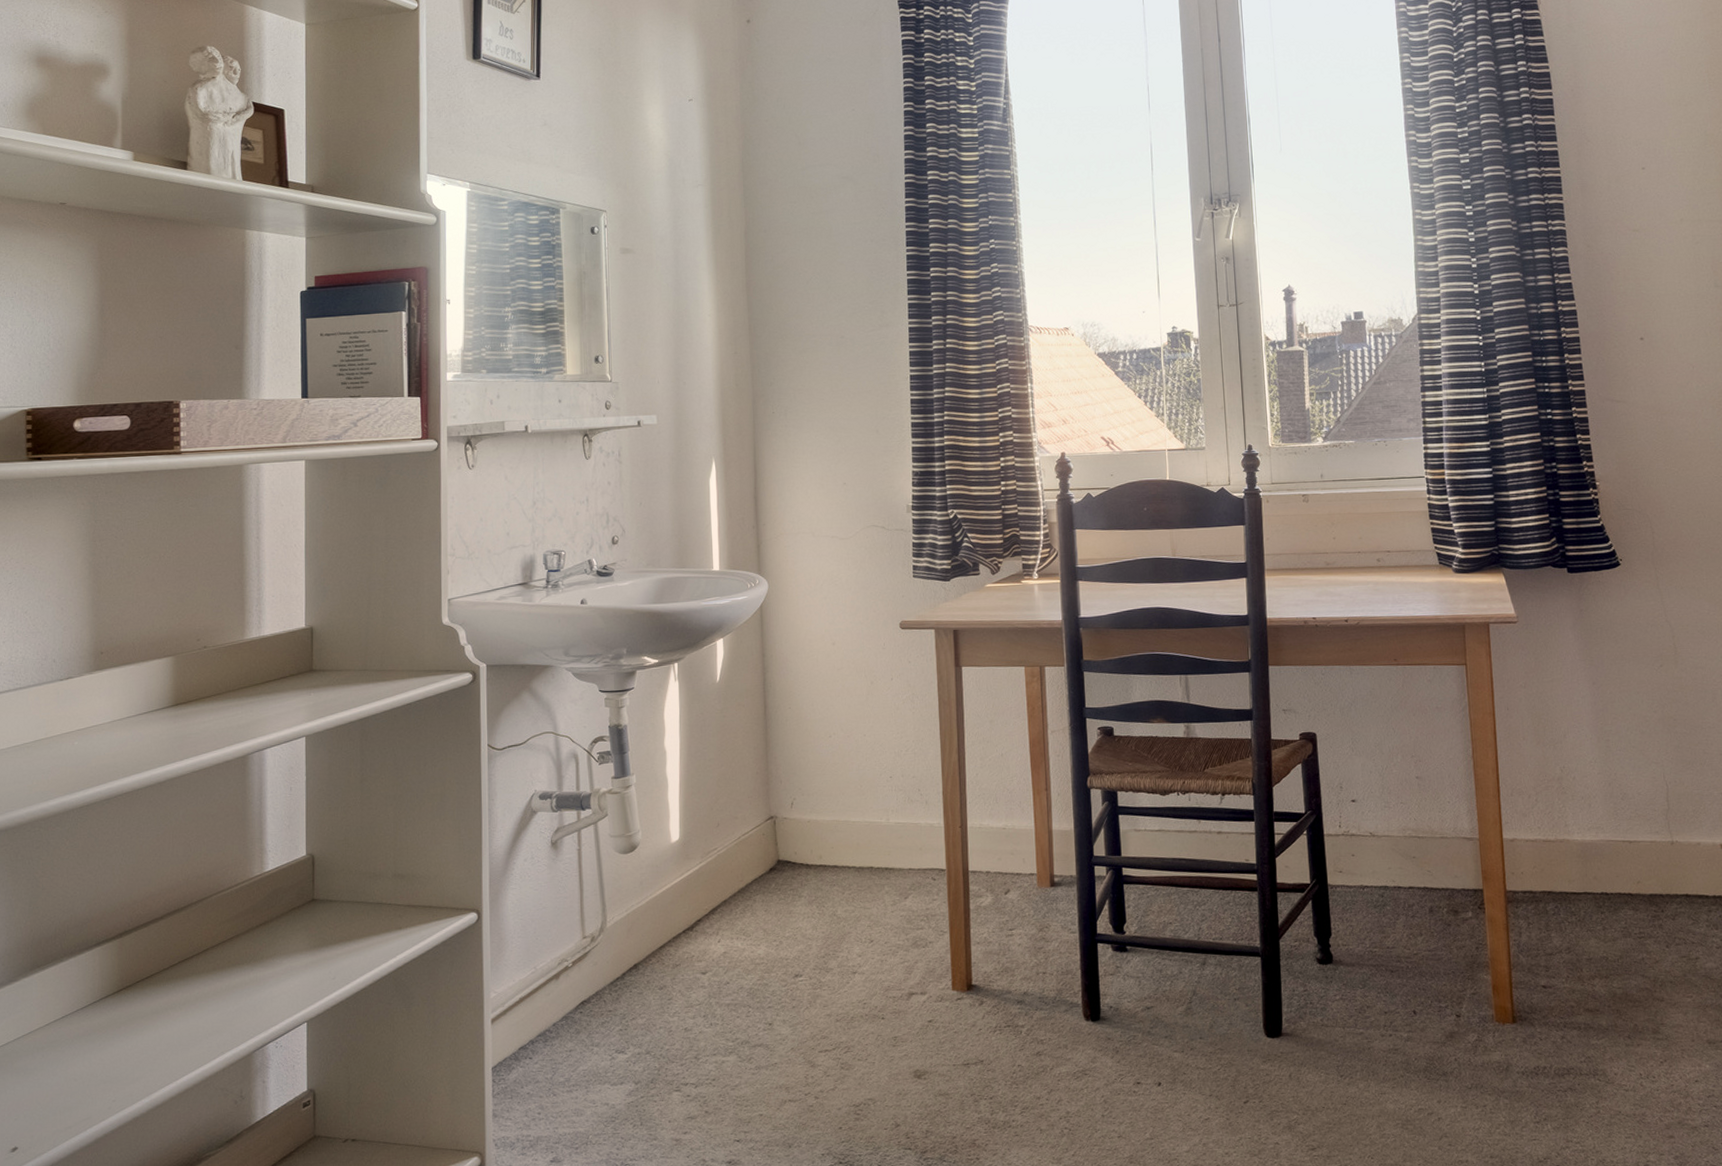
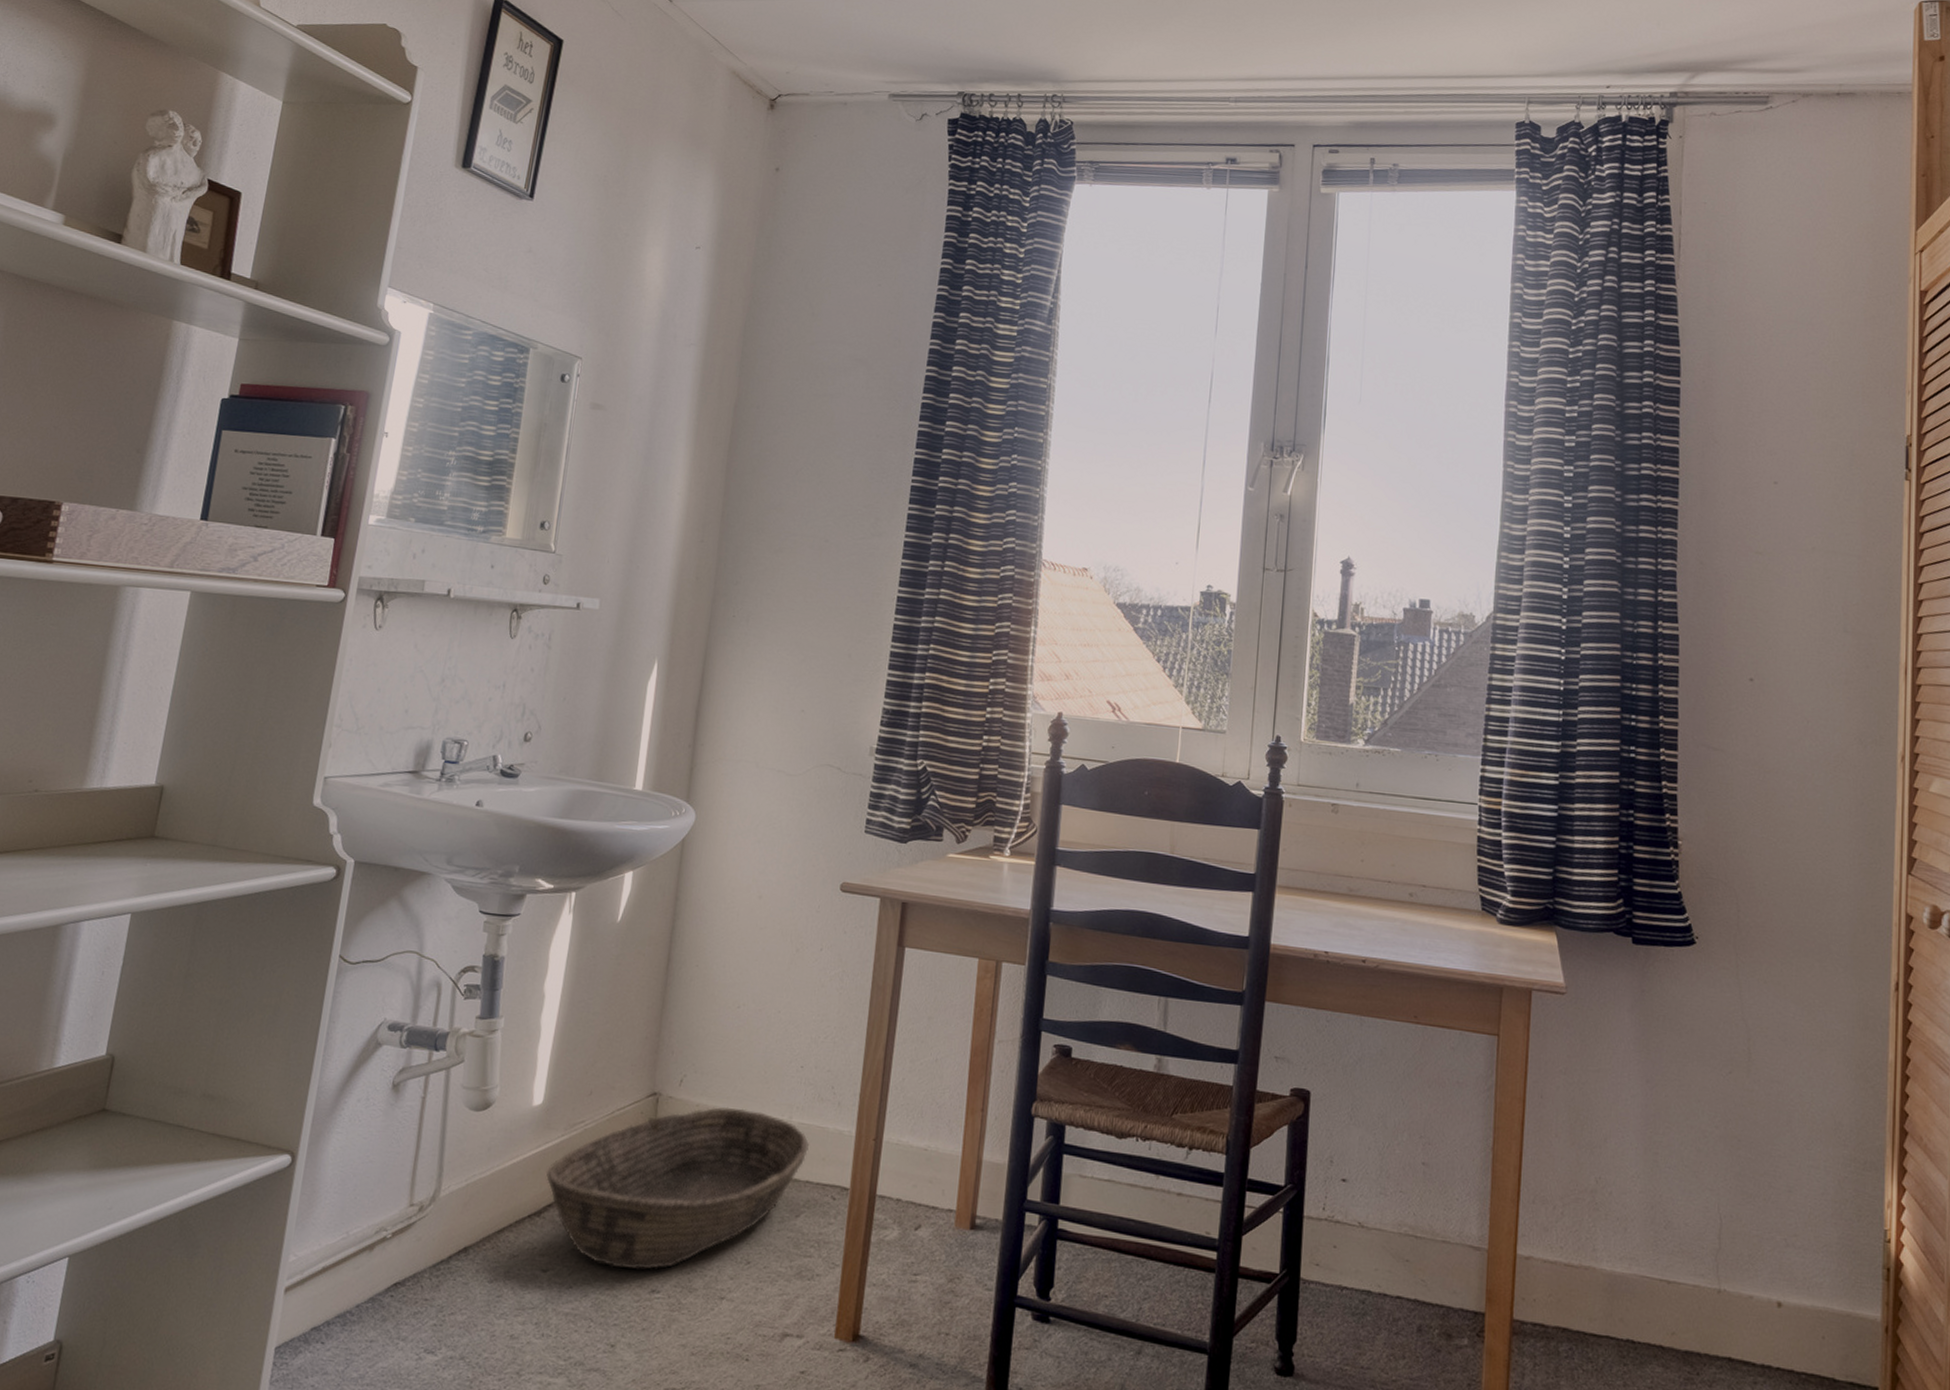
basket: none [691,818,907,962] -> present [545,1107,809,1270]

